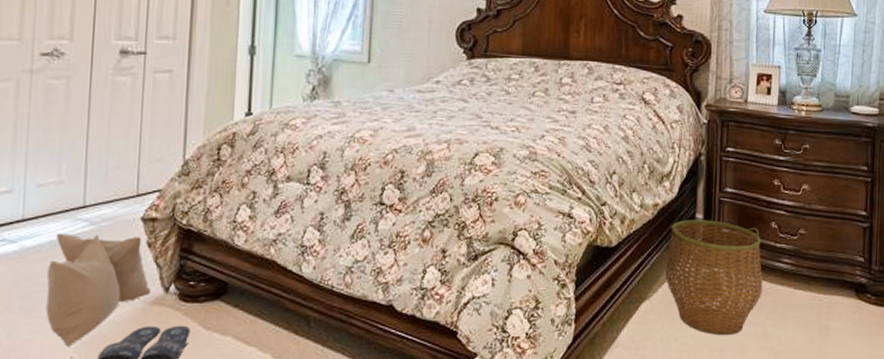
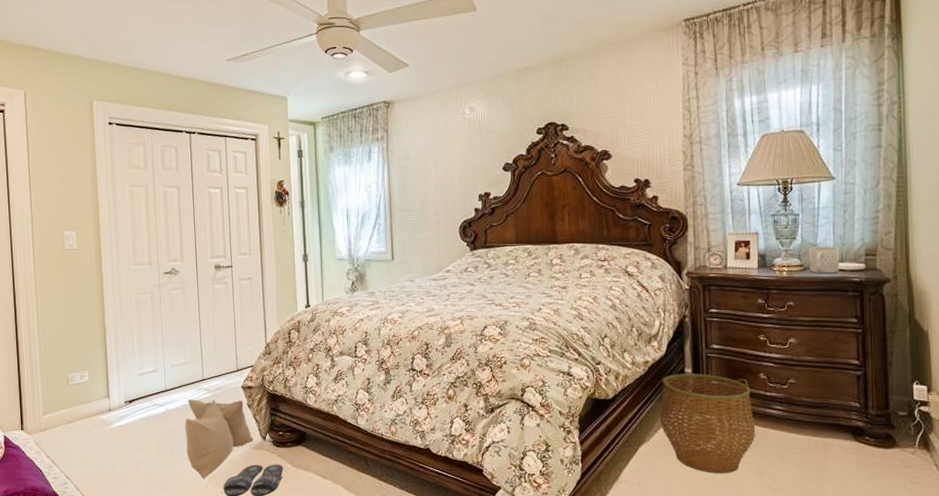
mug: none [827,86,856,117] -> present [809,246,840,274]

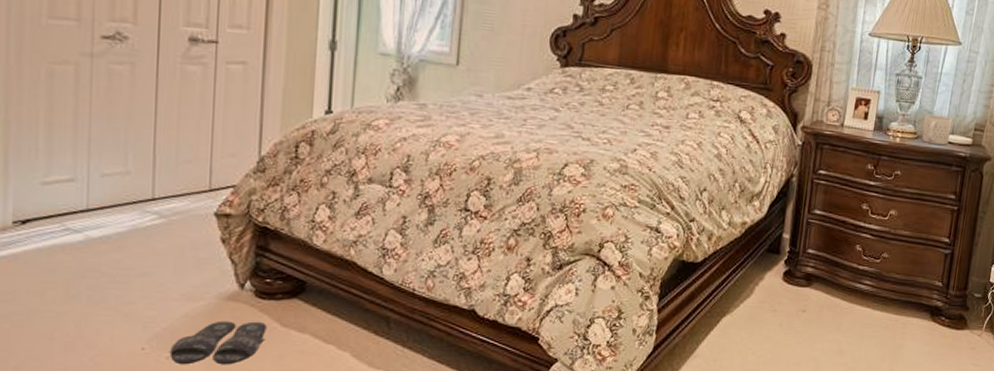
cushion: present [184,399,253,479] -> none [114,225,225,339]
basket: present [659,373,756,473] -> none [747,239,845,350]

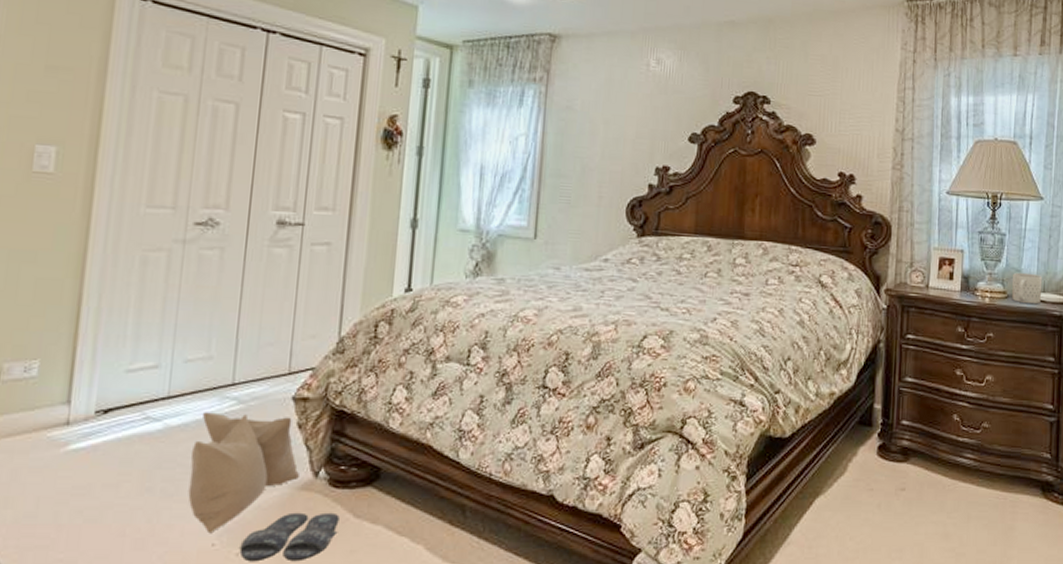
cushion: none [114,225,225,339] -> present [188,412,299,534]

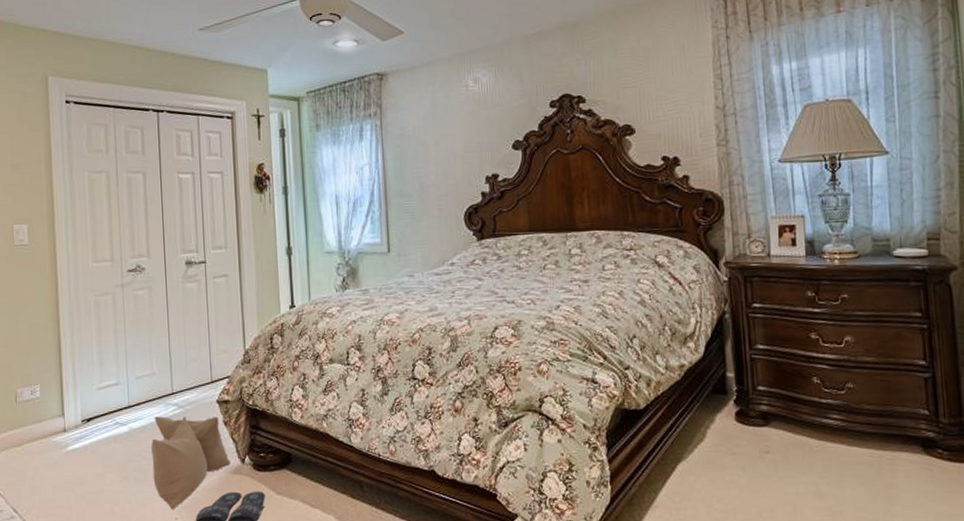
mug: present [1012,272,1043,305] -> none [863,230,899,262]

